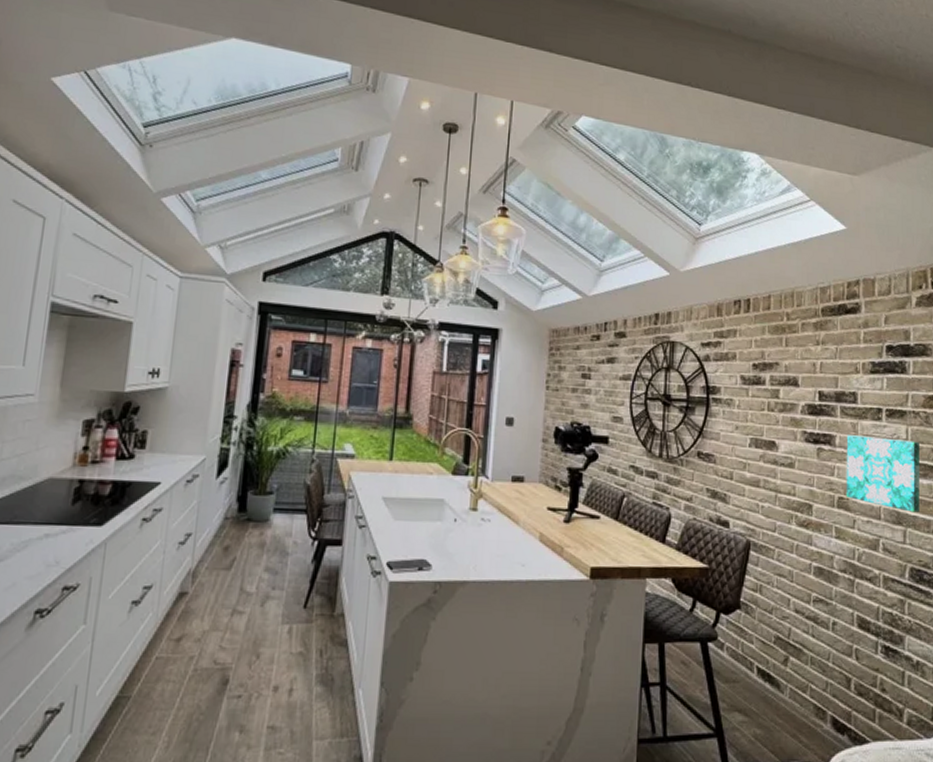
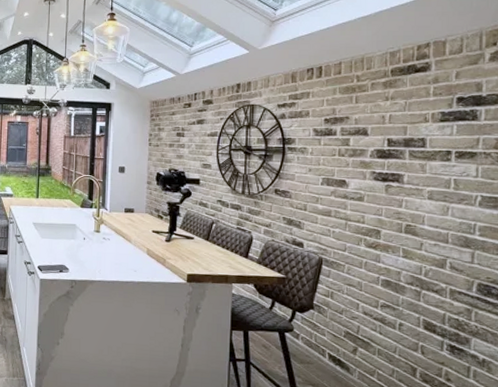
wall art: present [846,435,919,513] -> none [413,174,490,238]

